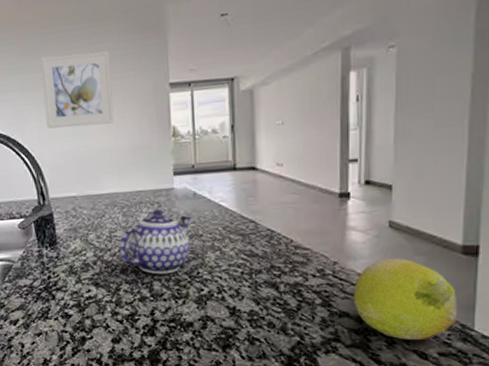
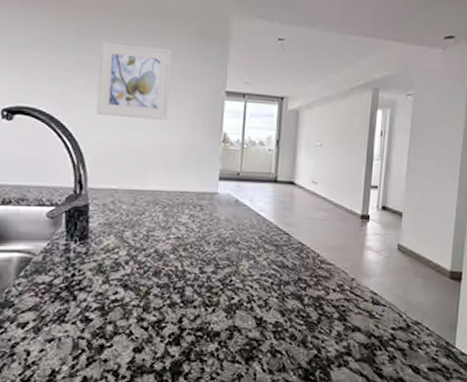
teapot: present [119,209,192,275] -> none [155,212,231,280]
fruit: present [353,258,458,340] -> none [365,278,445,355]

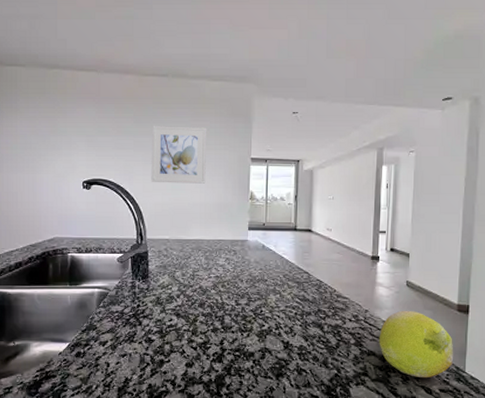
fruit: none [365,278,445,355] -> present [379,310,454,377]

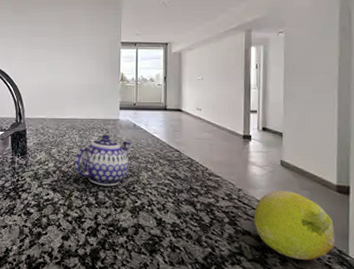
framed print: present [151,126,207,184] -> none [29,14,80,67]
teapot: none [200,256,260,310] -> present [75,135,131,187]

